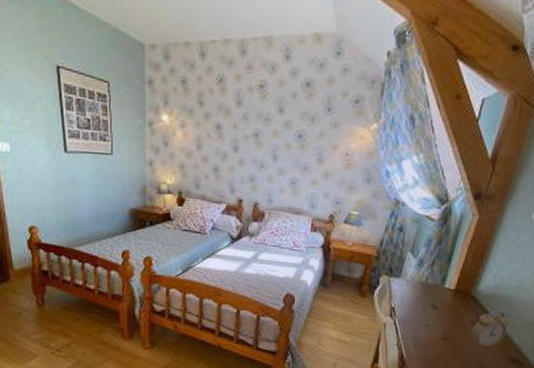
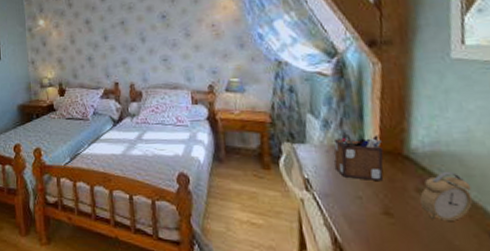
desk organizer: none [418,272,459,314] -> present [333,133,384,182]

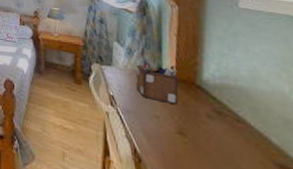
alarm clock: present [420,171,473,221] -> none [210,102,258,147]

